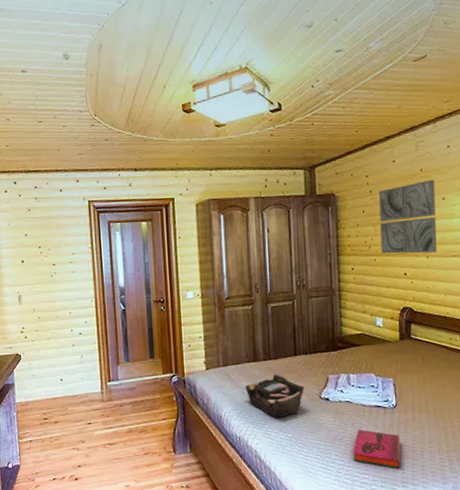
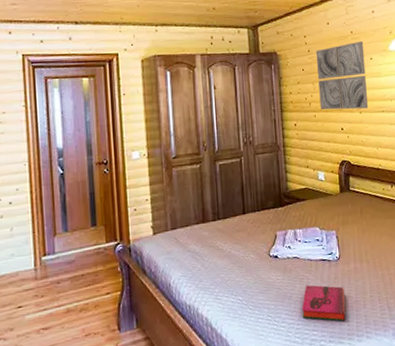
tote bag: present [245,374,304,419] -> none [194,234,254,282]

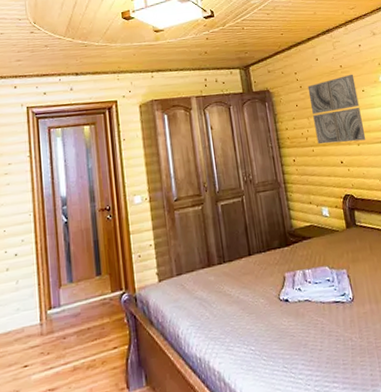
hardback book: present [301,285,346,321] -> none [318,330,368,371]

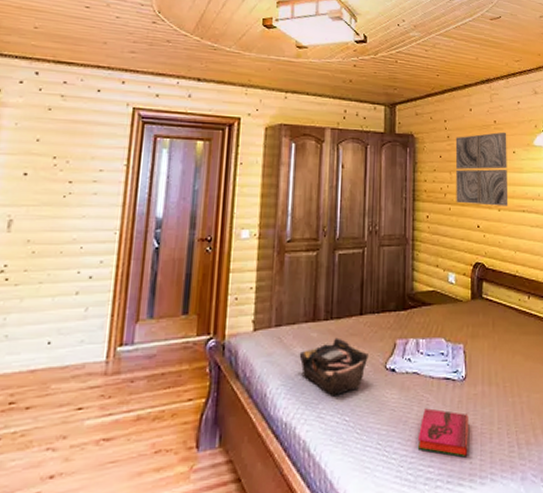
tote bag: none [201,278,263,330] -> present [299,338,369,396]
hardback book: none [318,330,368,371] -> present [417,408,468,458]

